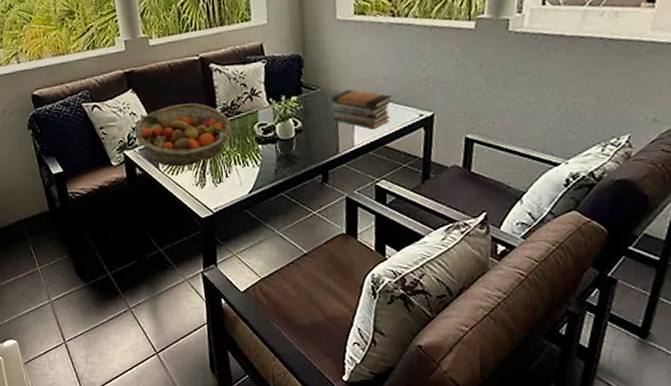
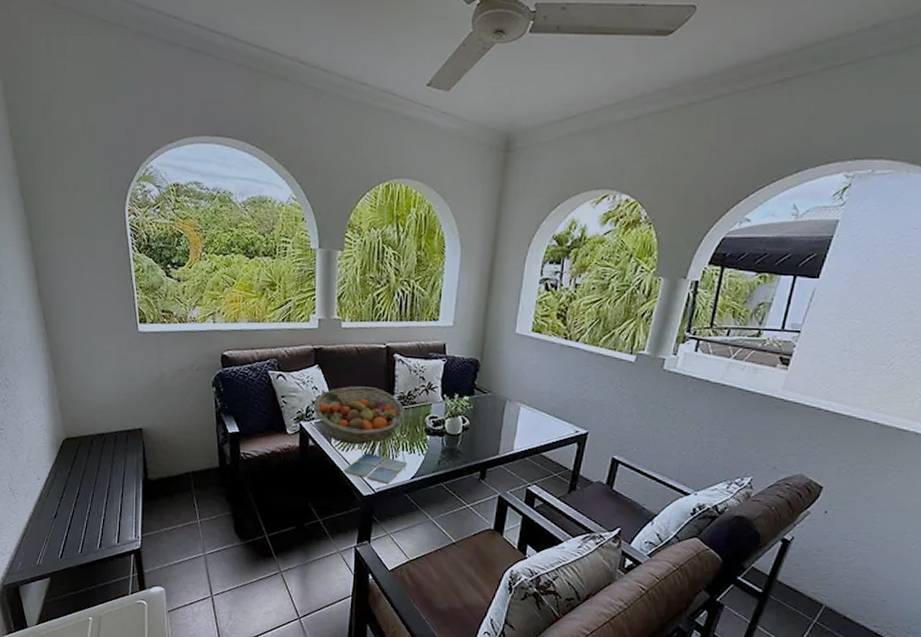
drink coaster: none [176,172,243,203] -> present [343,452,407,484]
book stack: present [331,89,392,129] -> none [498,398,554,438]

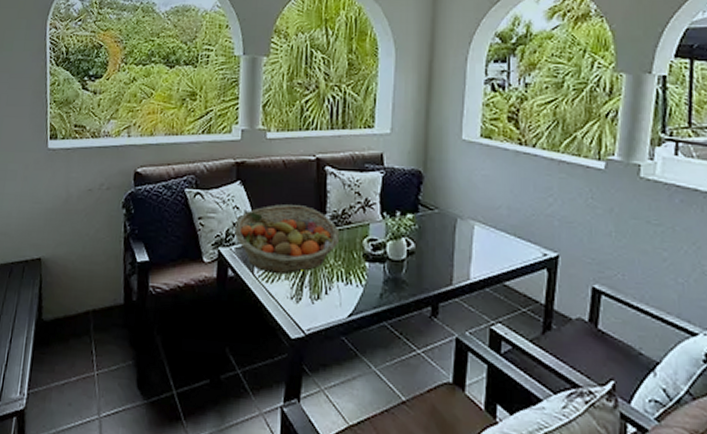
drink coaster: present [343,452,407,484] -> none [267,284,343,324]

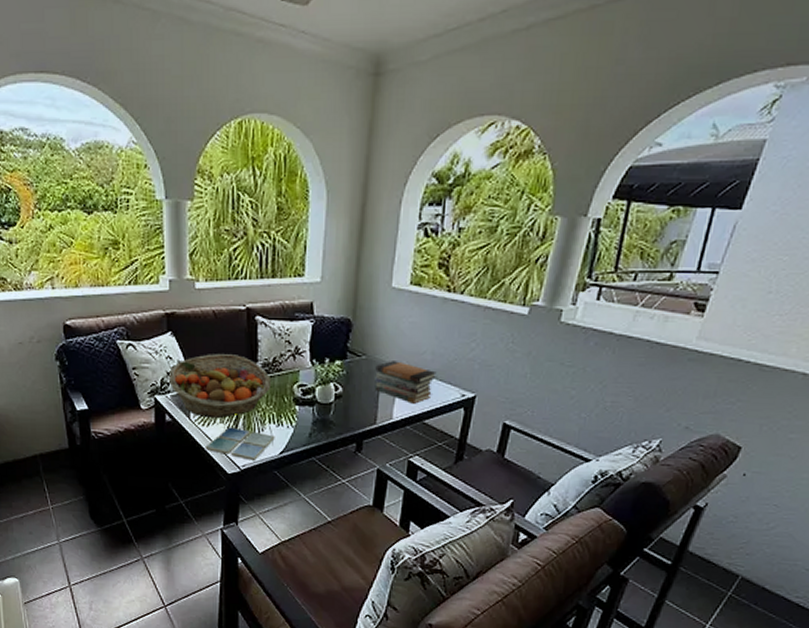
drink coaster: none [267,284,343,324] -> present [205,427,275,460]
book stack: none [449,215,514,263] -> present [374,361,437,404]

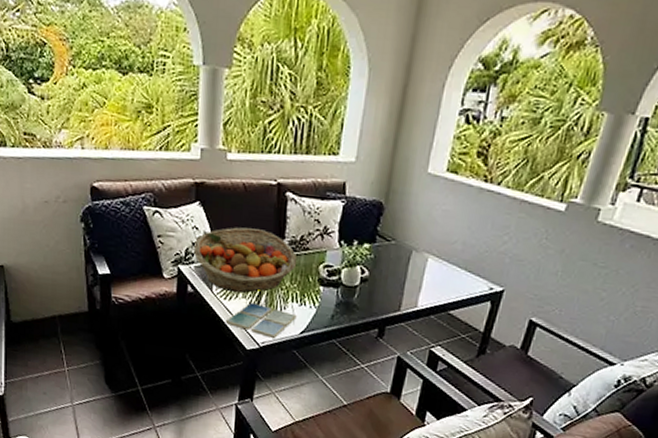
book stack: present [374,361,437,404] -> none [401,248,466,294]

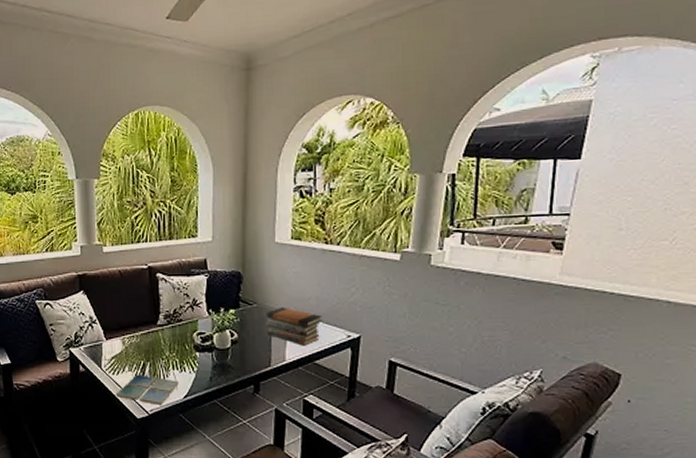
fruit basket: present [194,227,297,293] -> none [82,308,173,367]
book stack: none [401,248,466,294] -> present [266,307,322,346]

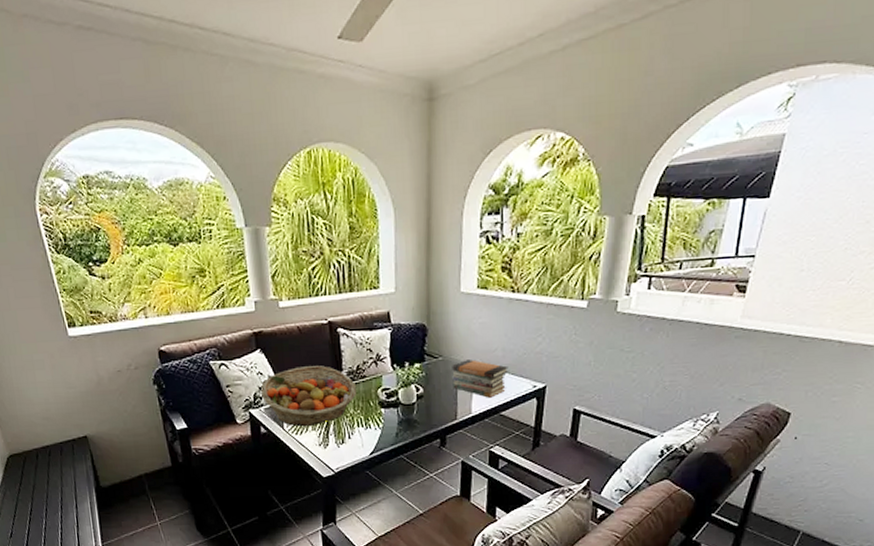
fruit basket: none [82,308,173,367] -> present [261,366,357,427]
drink coaster: present [115,374,179,405] -> none [300,433,364,463]

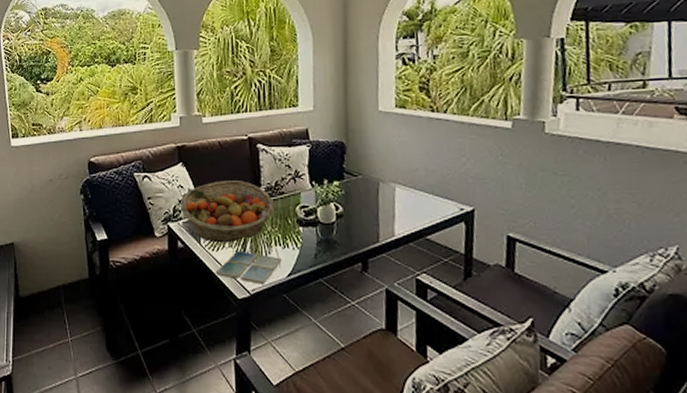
drink coaster: none [300,433,364,463] -> present [215,251,282,284]
book stack: present [452,359,508,398] -> none [372,179,432,220]

